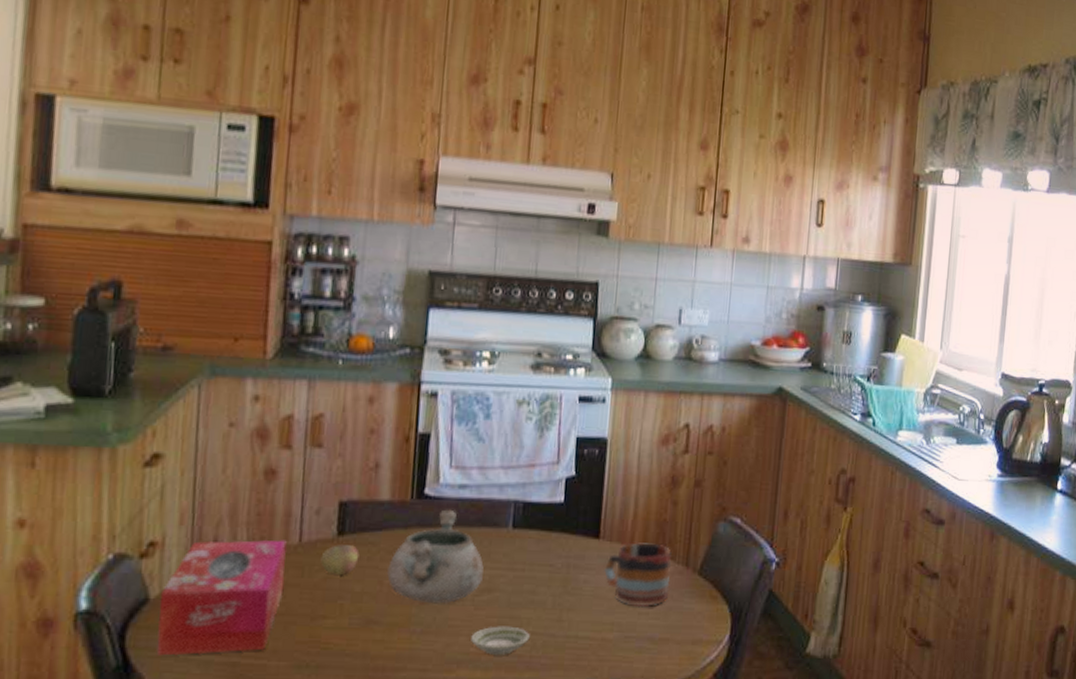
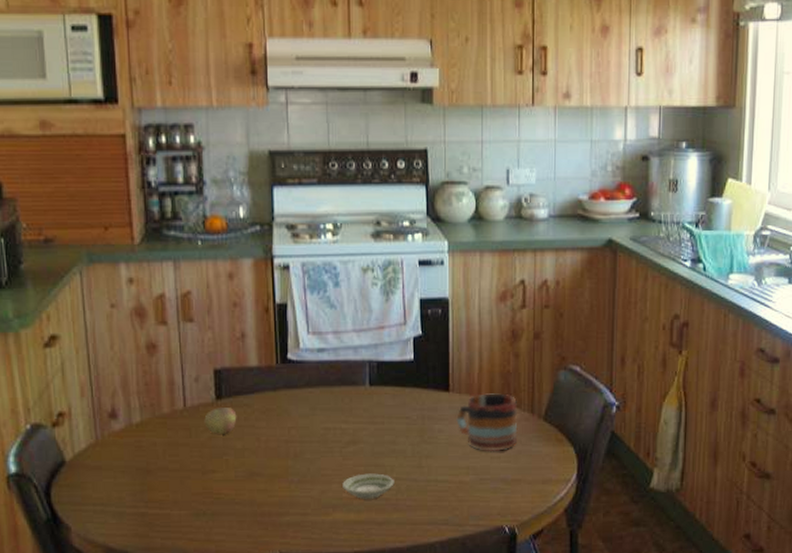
tissue box: present [156,540,287,656] -> none [74,406,176,509]
decorative bowl: present [387,509,484,604] -> none [263,371,347,456]

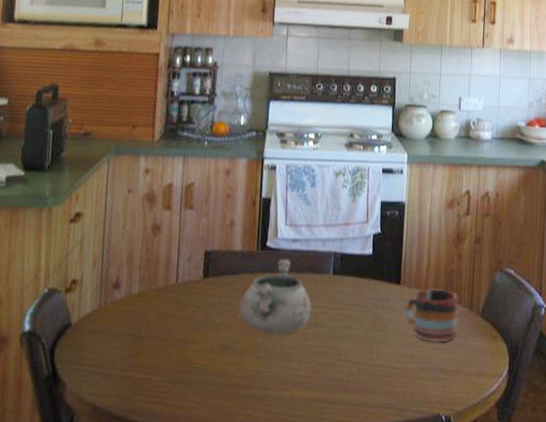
apple: present [204,408,237,435] -> none [191,285,219,310]
decorative bowl: none [263,371,347,456] -> present [239,258,311,335]
saucer: present [342,473,394,499] -> none [302,354,347,379]

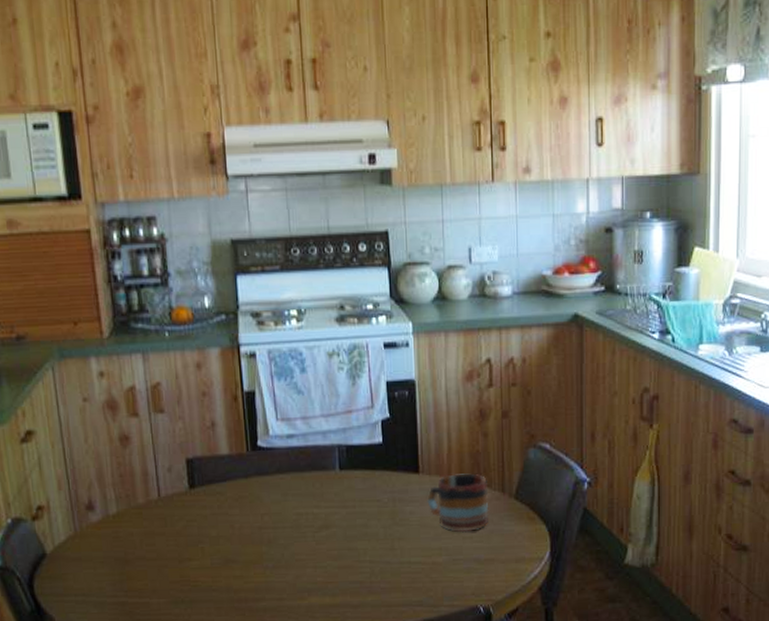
decorative bowl: present [239,258,311,335] -> none [236,457,319,542]

